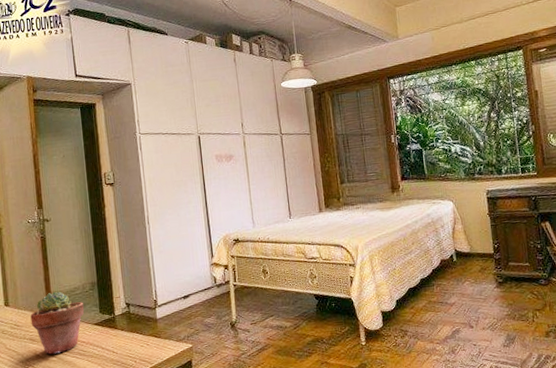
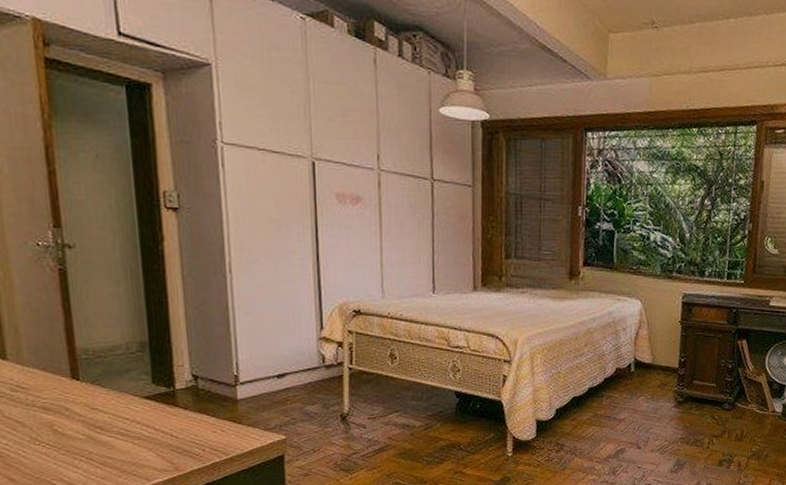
potted succulent: present [30,291,85,355] -> none [42,347,129,430]

